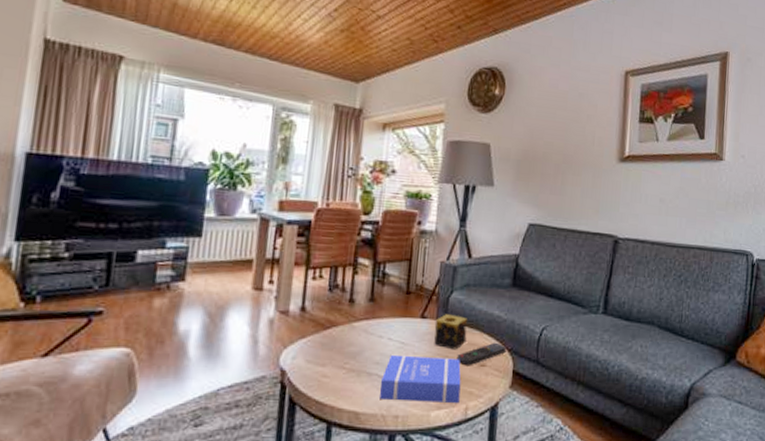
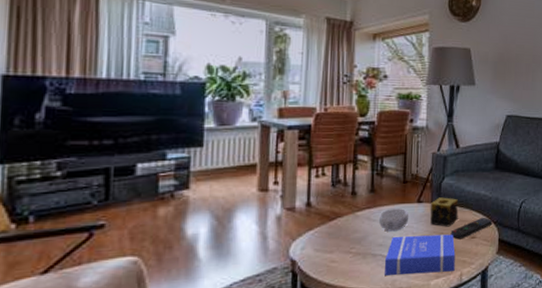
decorative bowl: none [376,322,411,349] -> present [378,208,409,232]

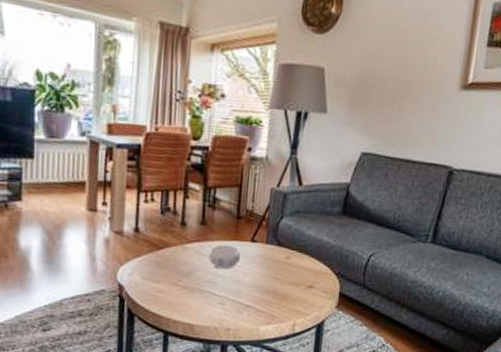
book: present [384,234,456,276] -> none [212,275,290,319]
candle: present [430,197,459,227] -> none [264,238,296,272]
remote control: present [450,217,493,240] -> none [285,266,334,287]

